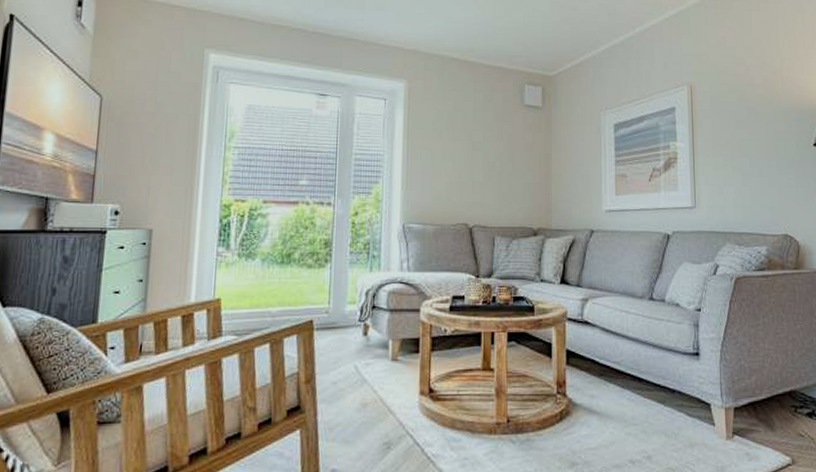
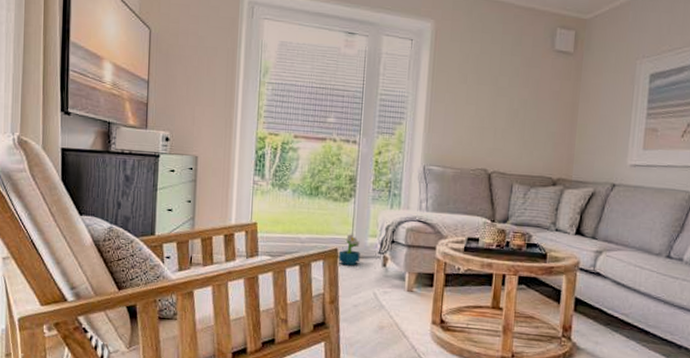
decorative plant: none [314,302,339,338] -> present [338,234,360,266]

